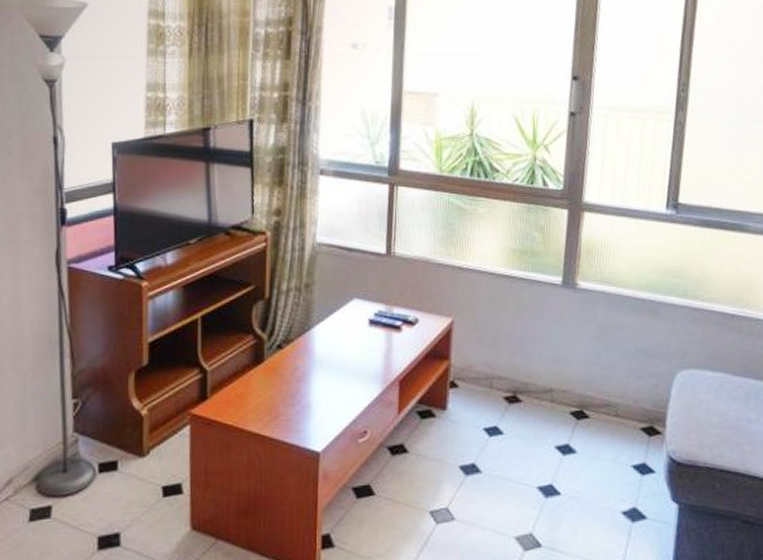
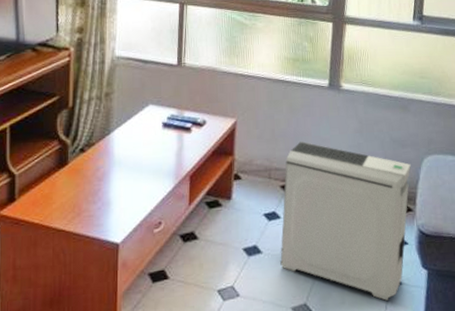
air purifier: none [502,347,660,536] -> present [280,141,411,301]

